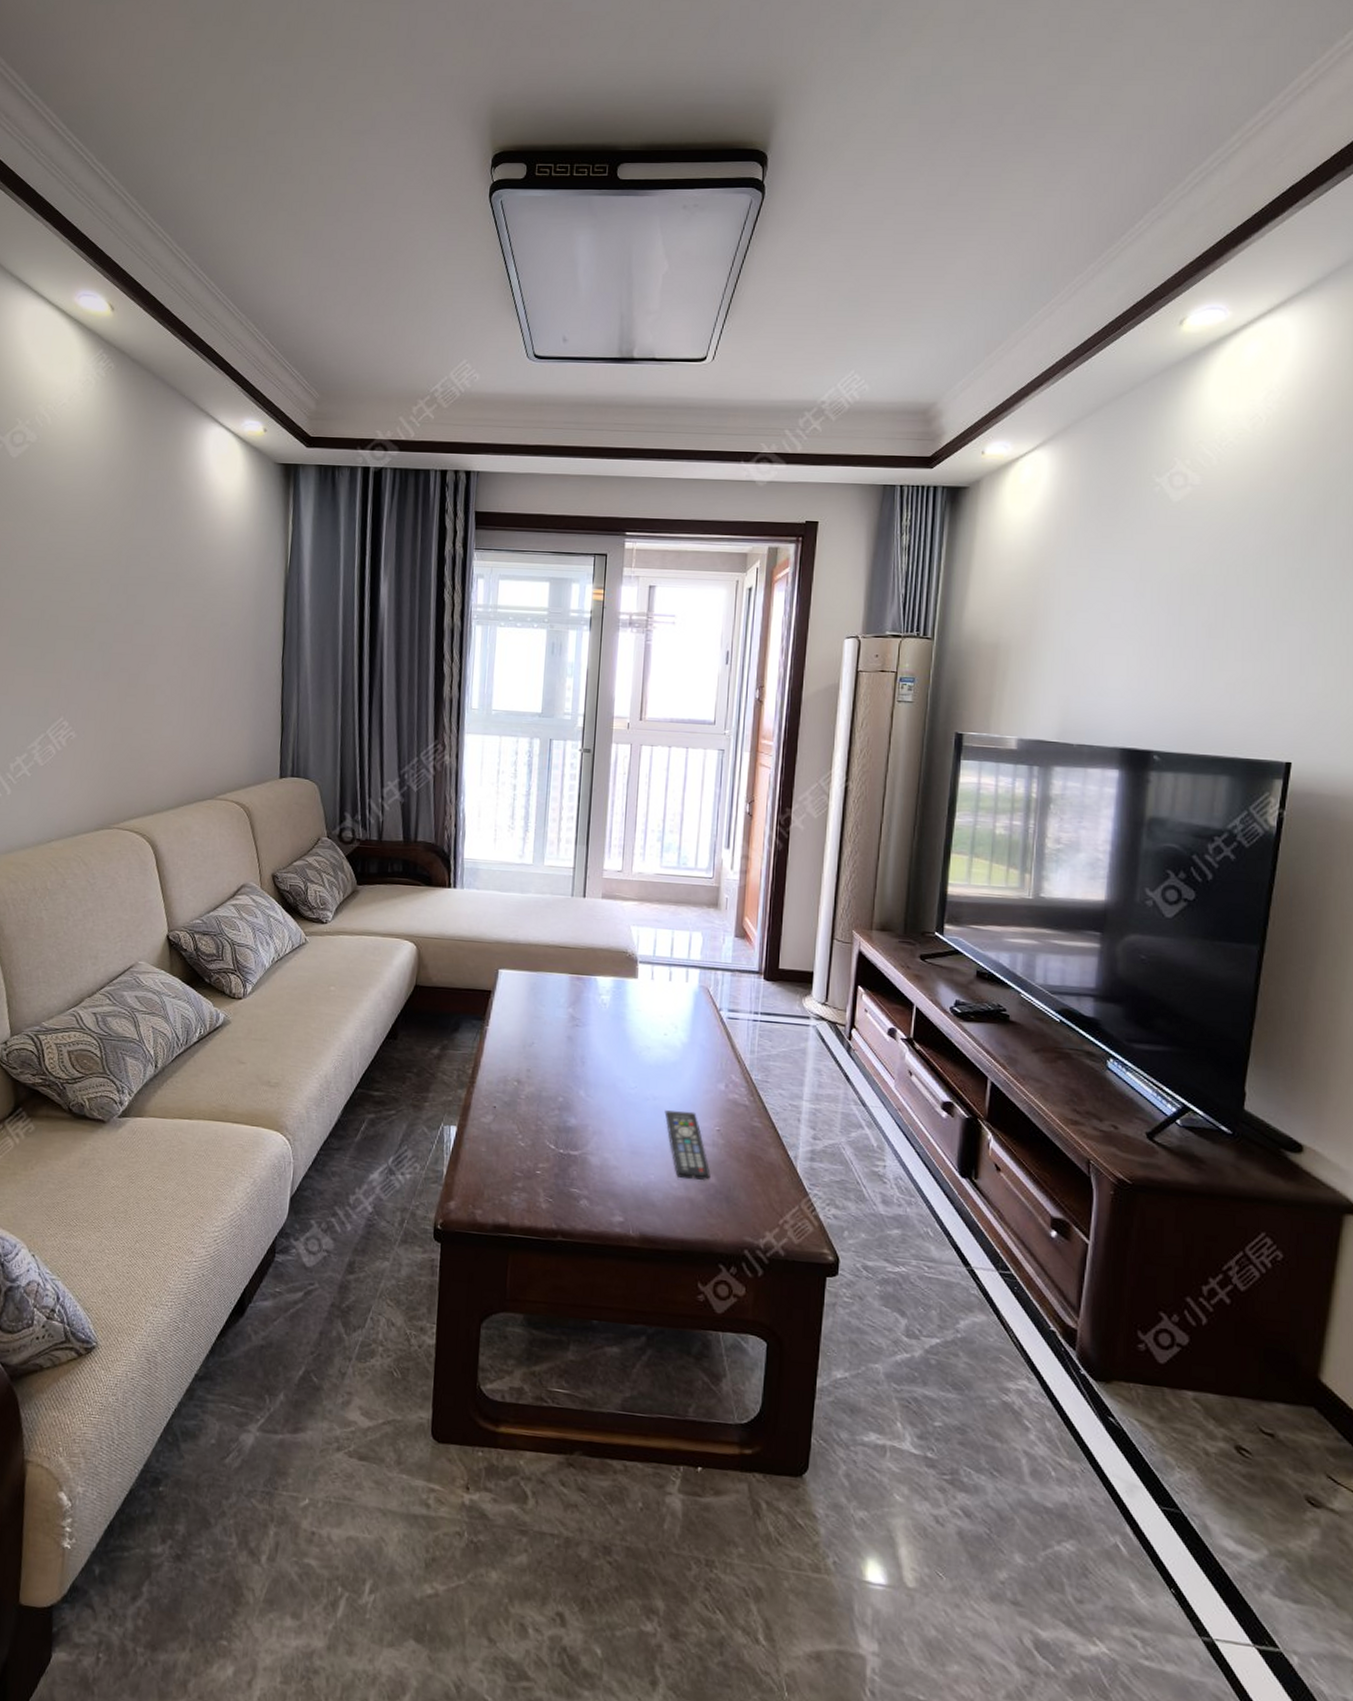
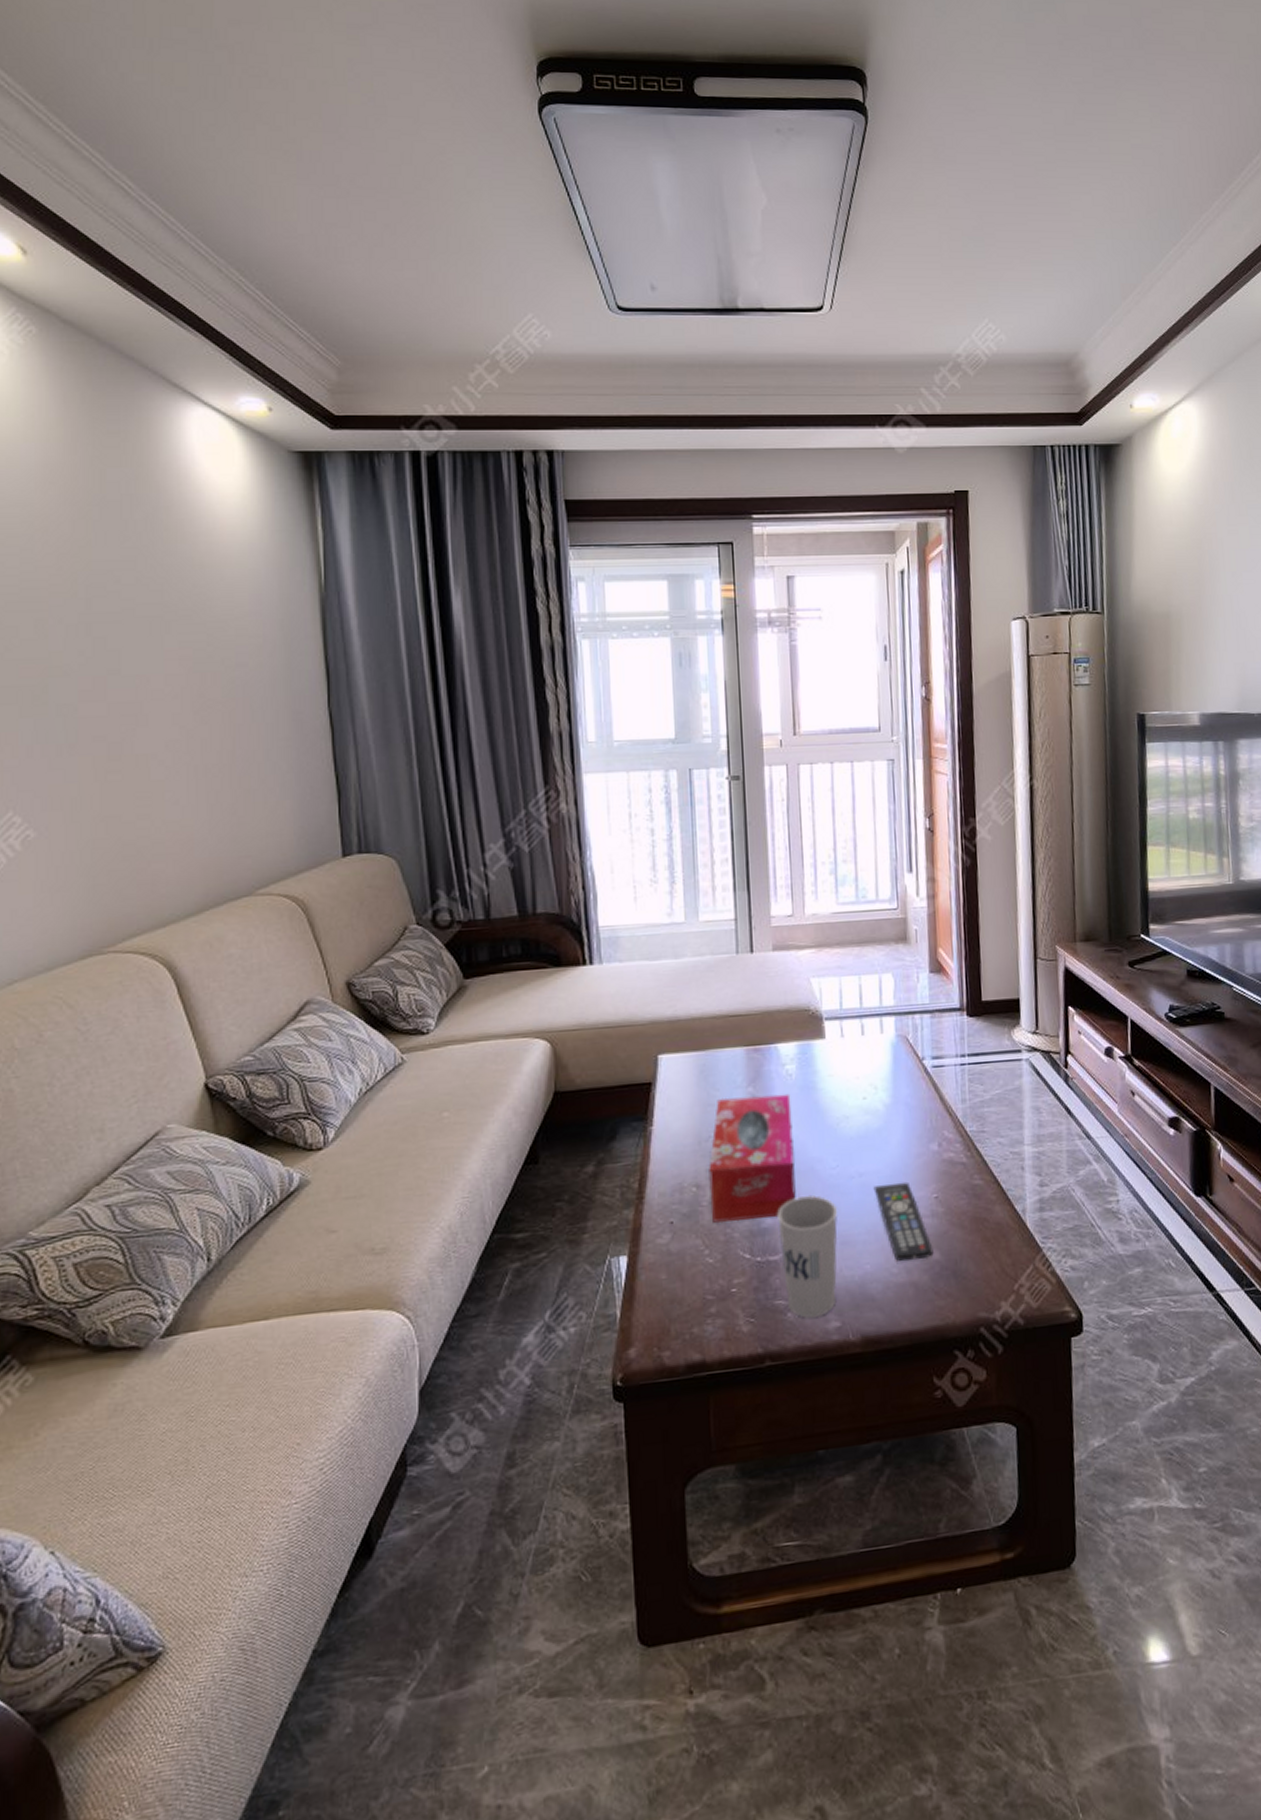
tissue box: none [527,1013,603,1120] -> present [709,1093,796,1224]
cup: none [580,1106,631,1210] -> present [777,1194,838,1318]

